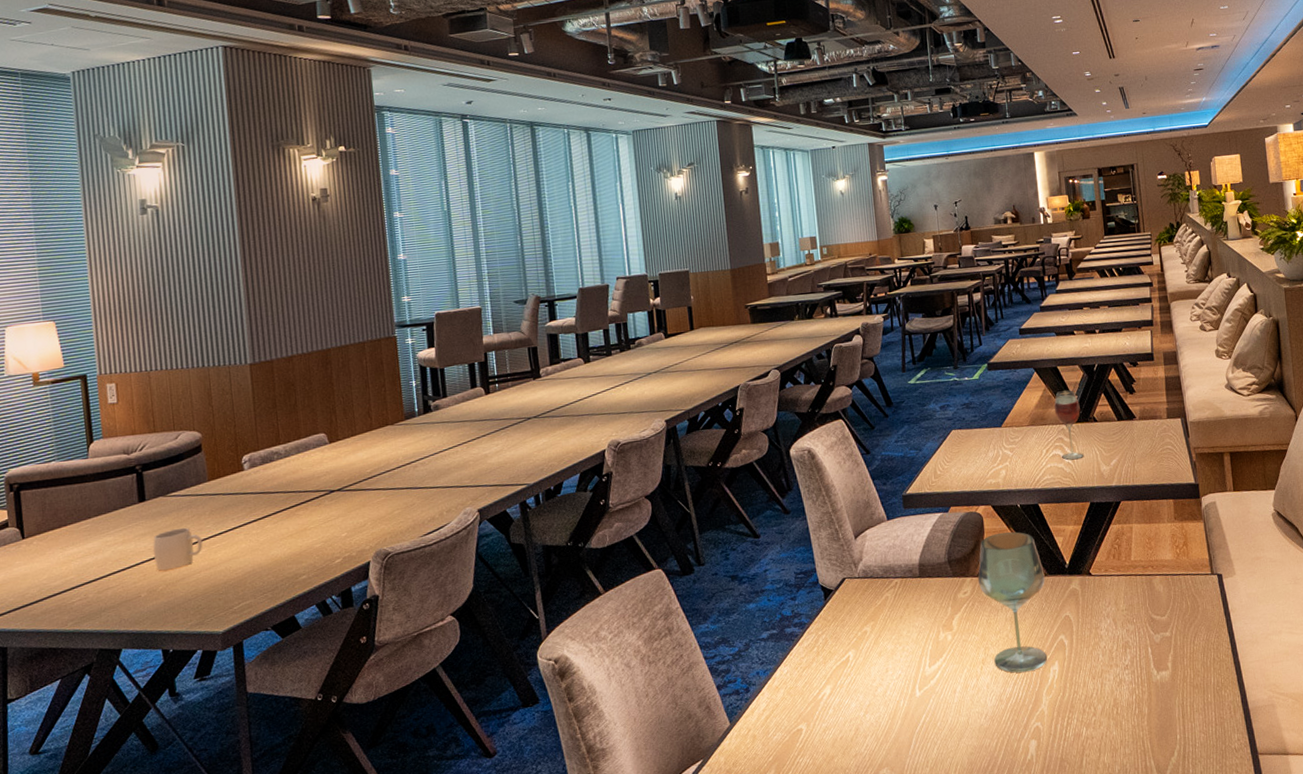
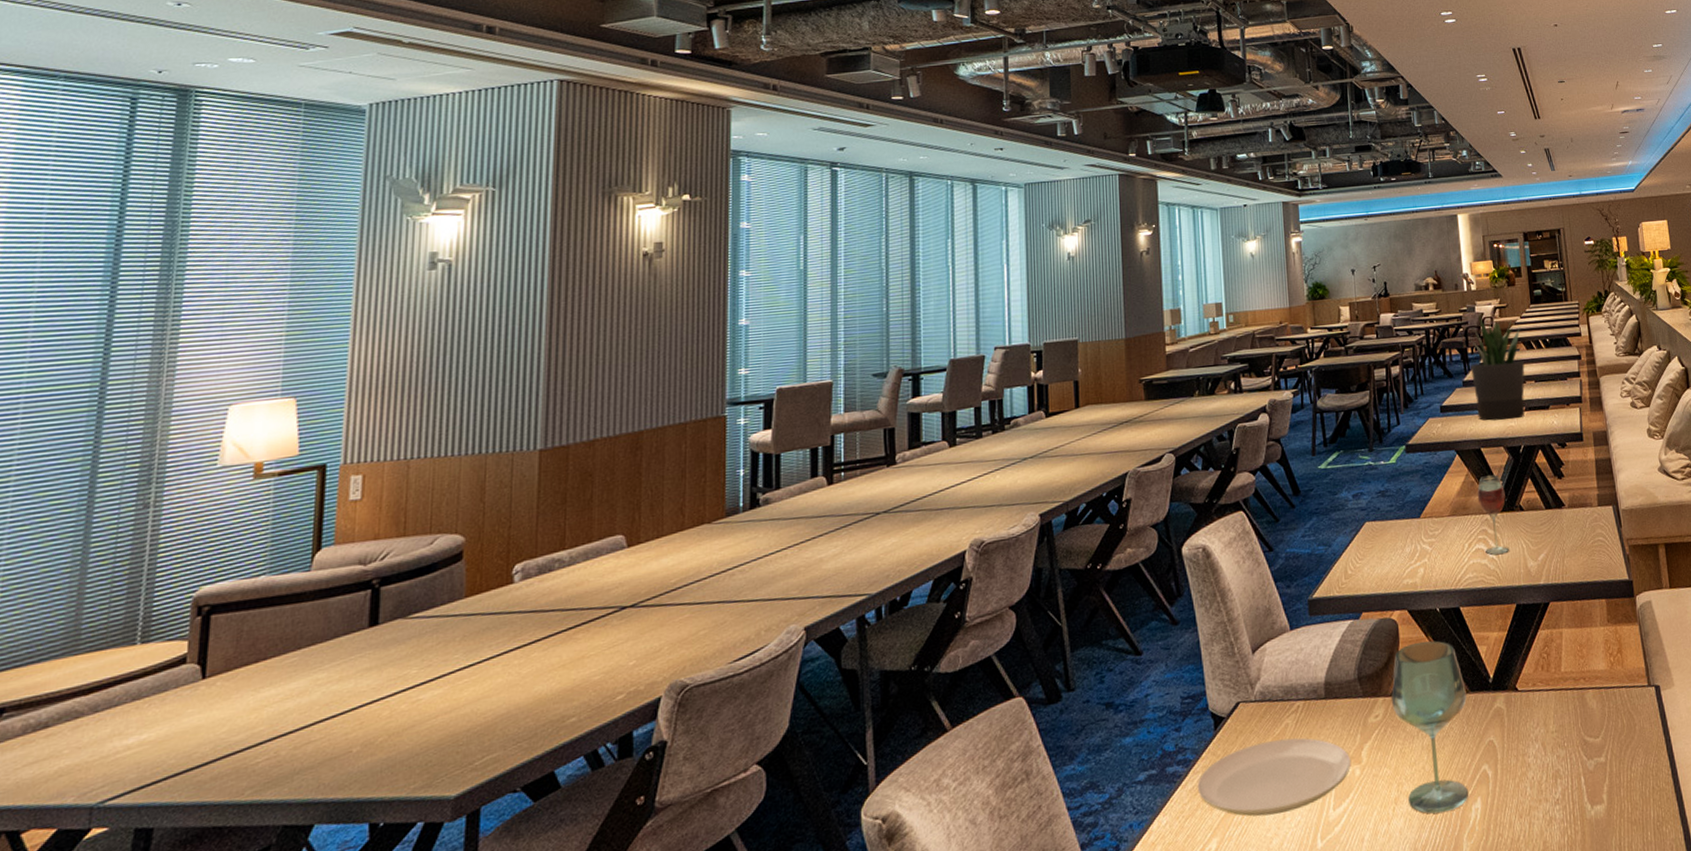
mug: present [152,527,203,571] -> none [377,658,446,717]
plate: none [811,608,944,670] -> present [1197,738,1352,817]
planter: none [1046,245,1099,342] -> present [1470,314,1525,421]

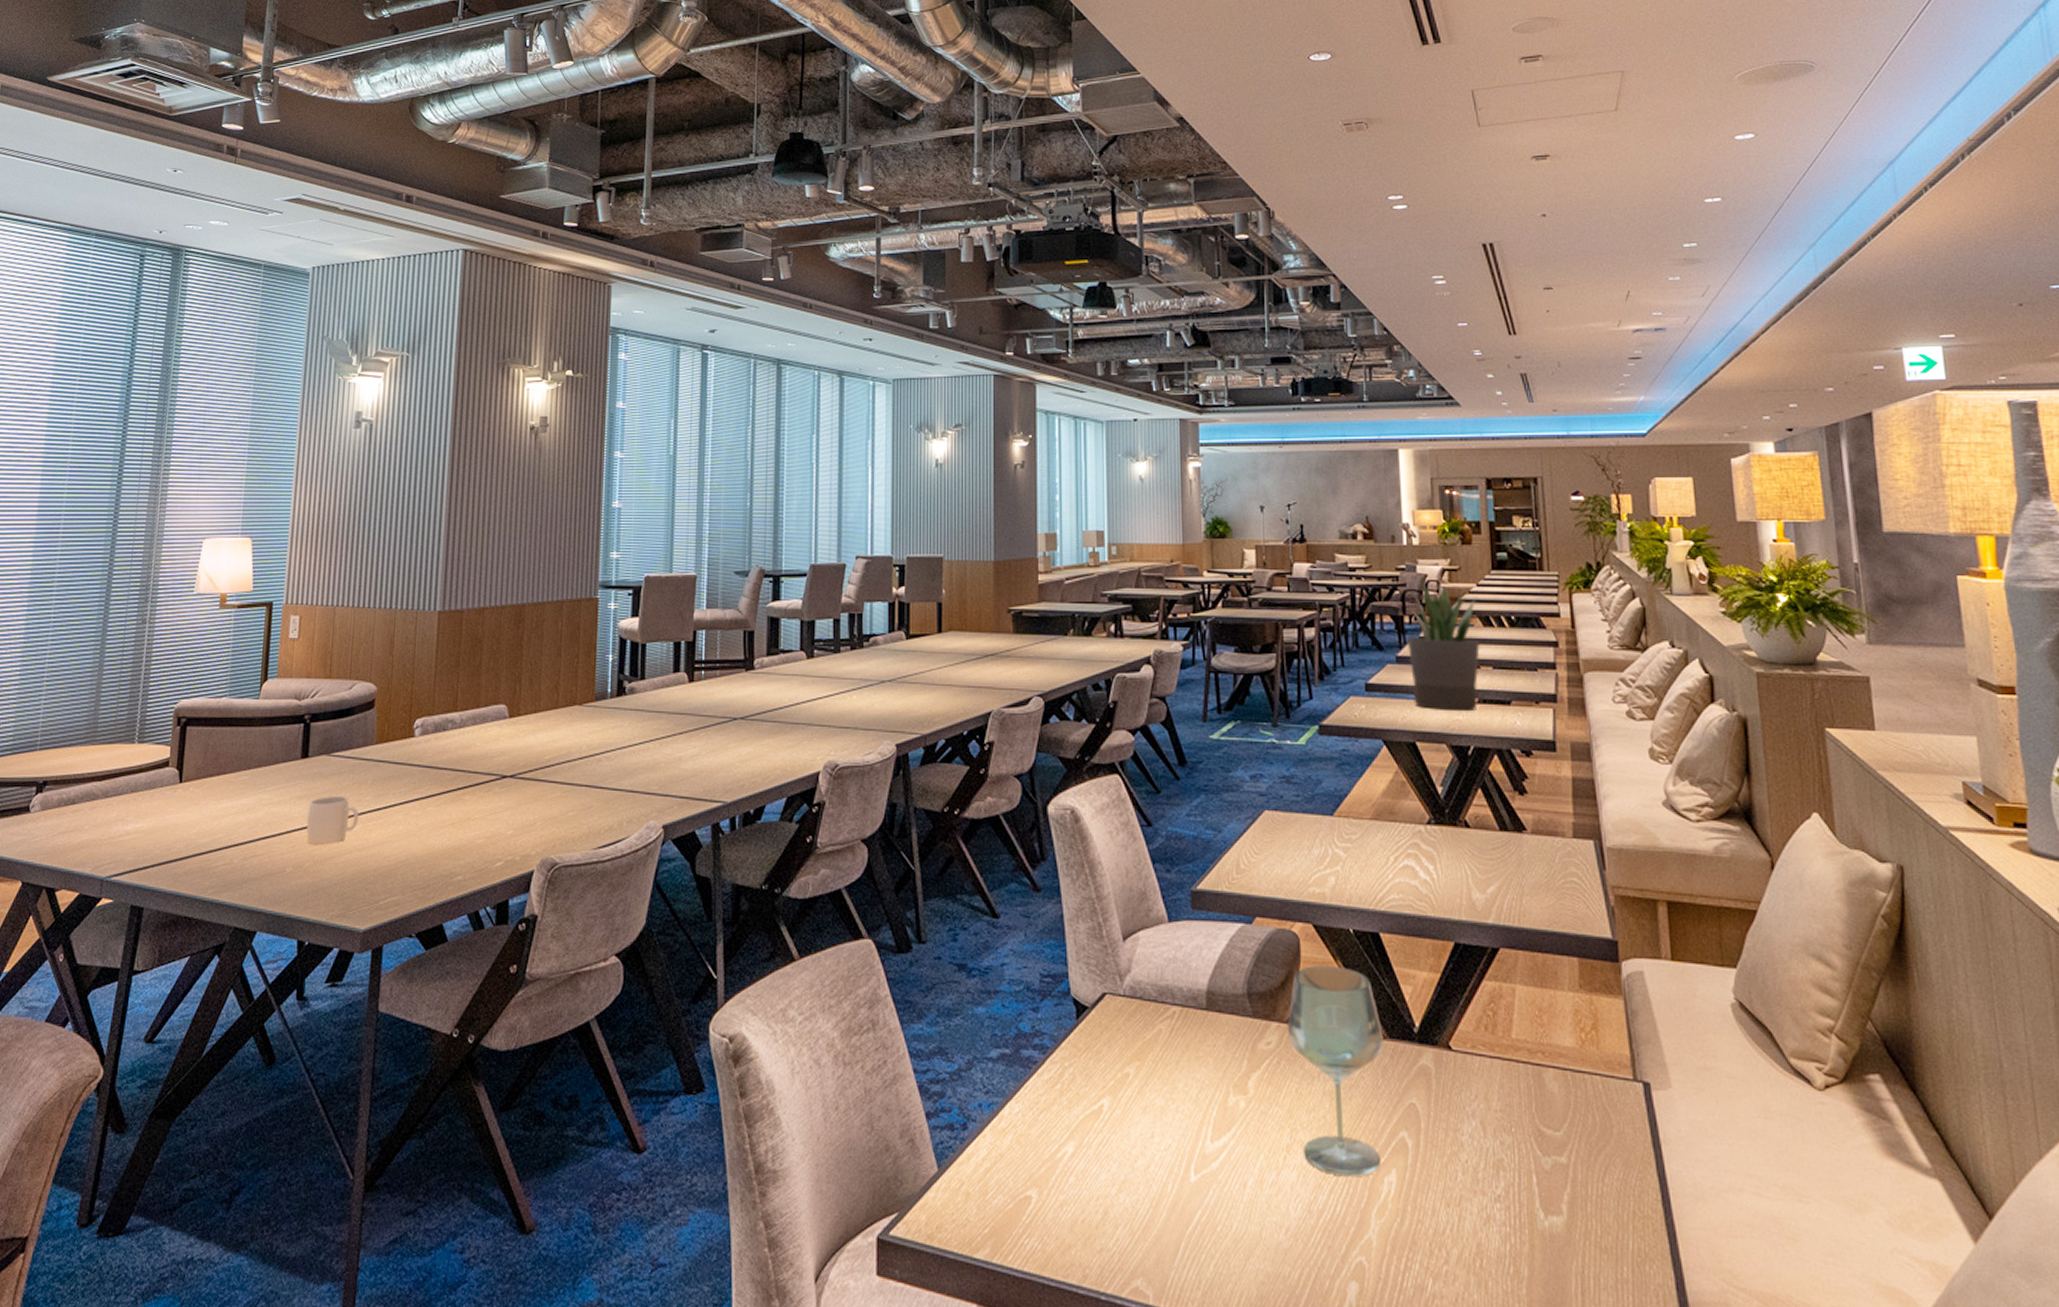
mug: none [377,658,446,717] -> present [306,795,359,845]
plate: present [1197,738,1352,817] -> none [1054,1045,1235,1131]
wineglass: present [1477,474,1509,556] -> none [1408,777,1448,878]

